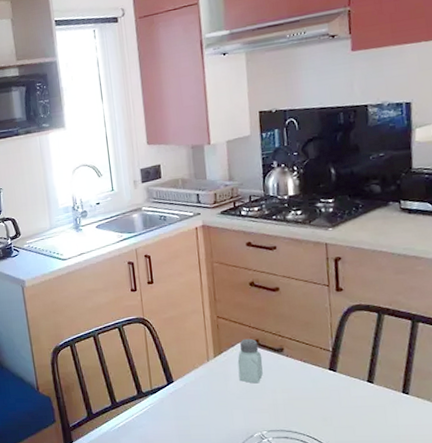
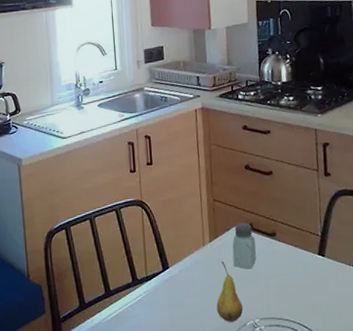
fruit: none [222,376,250,433] -> present [216,262,244,322]

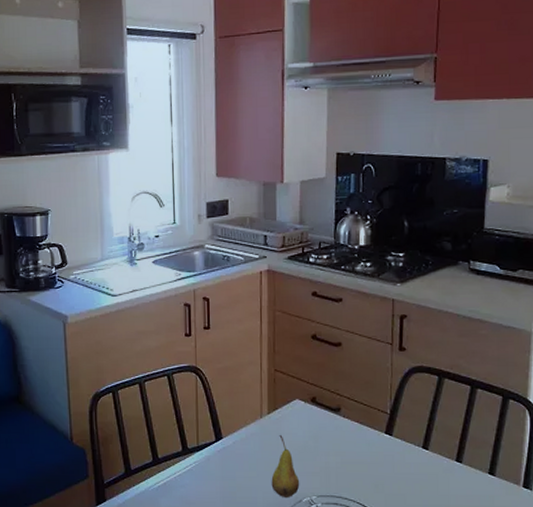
saltshaker: present [232,222,257,269] -> none [292,395,318,445]

